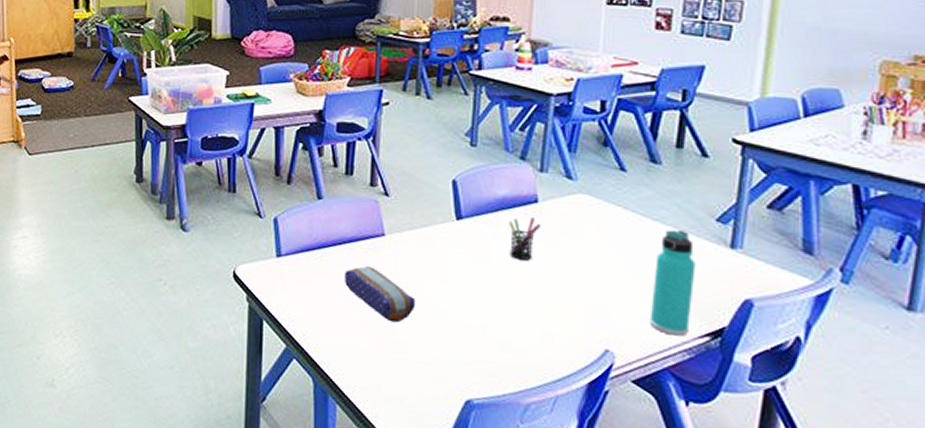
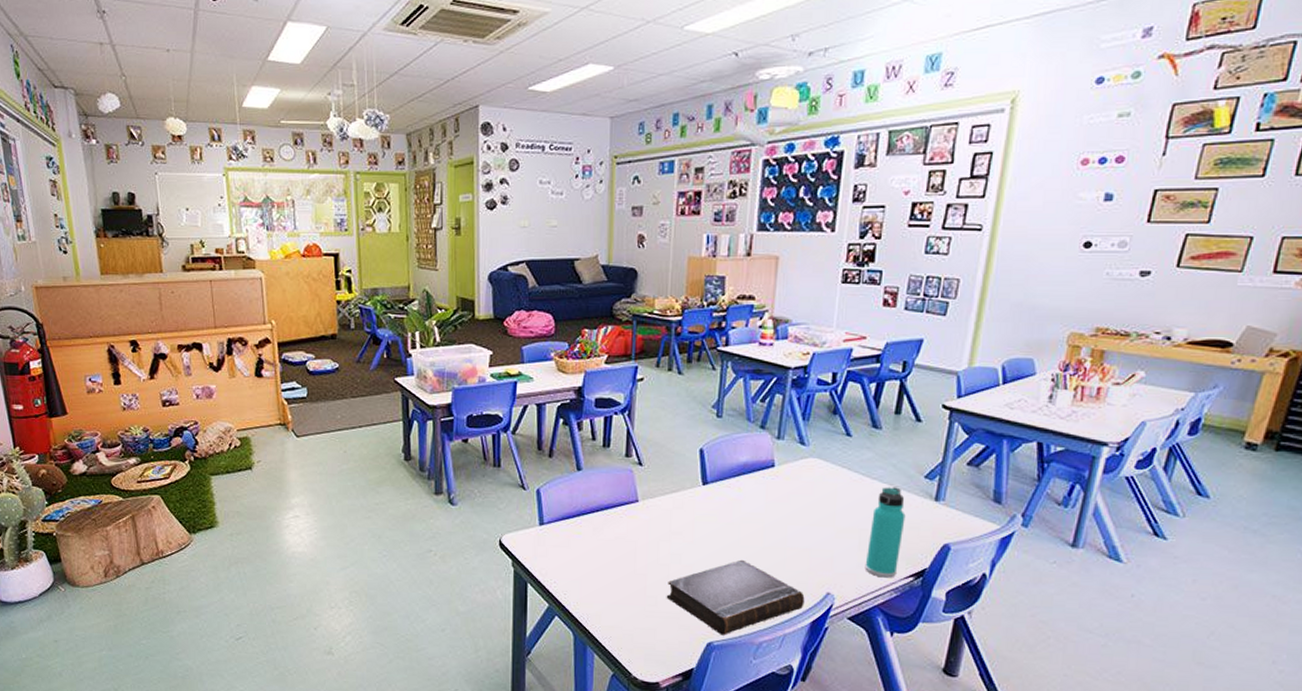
pencil case: present [345,266,415,323] -> none [602,530,665,579]
book: none [417,305,579,393] -> present [666,559,805,636]
pen holder: present [508,216,541,260] -> none [748,479,776,519]

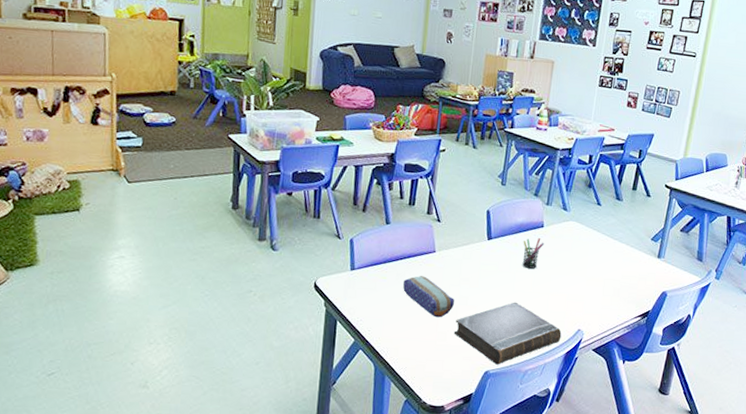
pencil case: none [602,530,665,579] -> present [403,276,454,318]
pen holder: none [748,479,776,519] -> present [522,237,544,269]
thermos bottle: present [865,487,906,578] -> none [606,246,637,318]

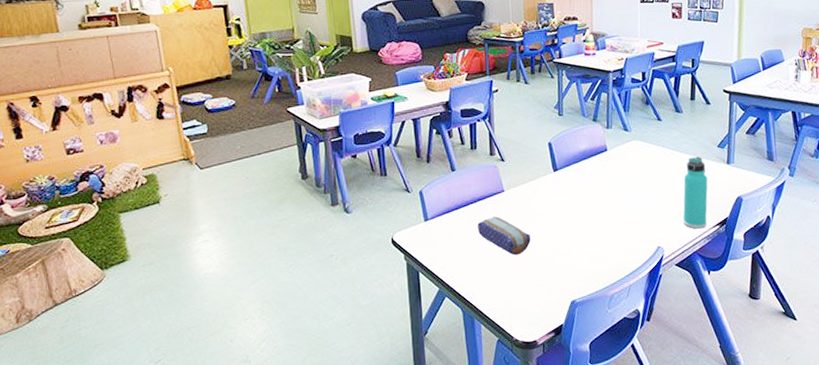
book: present [453,302,562,365] -> none [534,228,642,293]
pen holder: present [522,237,544,269] -> none [589,161,610,194]
thermos bottle: none [606,246,637,318] -> present [683,156,708,229]

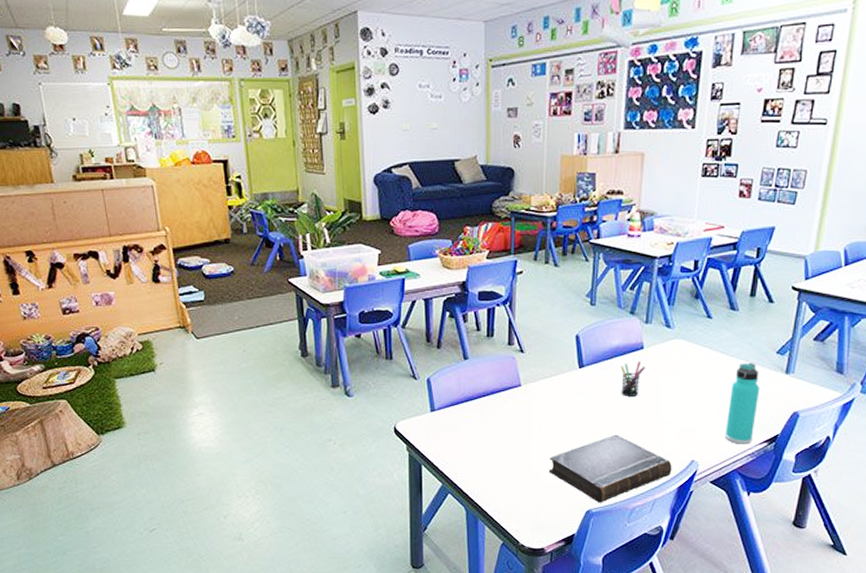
pencil case: present [478,216,530,255] -> none [489,413,546,456]
book: none [534,228,642,293] -> present [548,434,672,503]
pen holder: none [589,161,610,194] -> present [620,361,645,396]

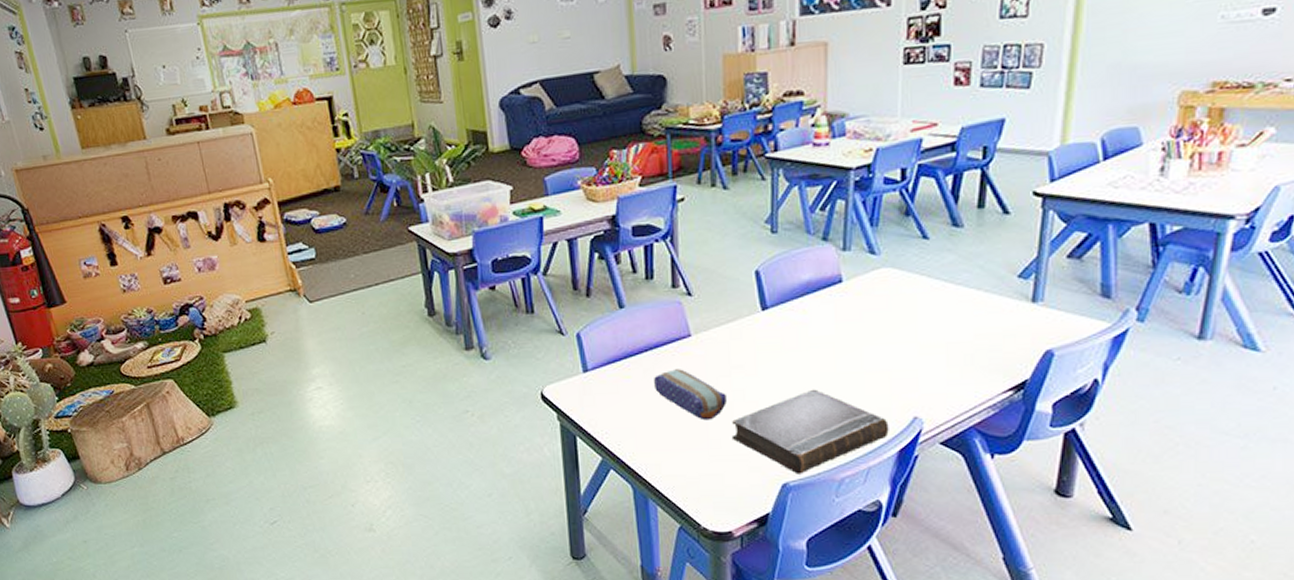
pencil case: none [489,413,546,456] -> present [654,369,727,421]
pen holder: present [620,361,645,396] -> none [814,297,846,342]
thermos bottle: present [724,363,760,444] -> none [955,291,999,395]

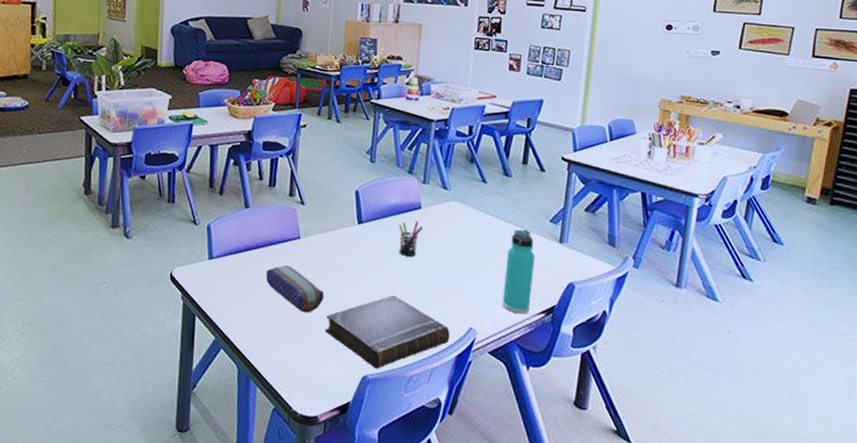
pen holder: none [814,297,846,342] -> present [398,220,423,257]
thermos bottle: none [955,291,999,395] -> present [502,229,535,314]

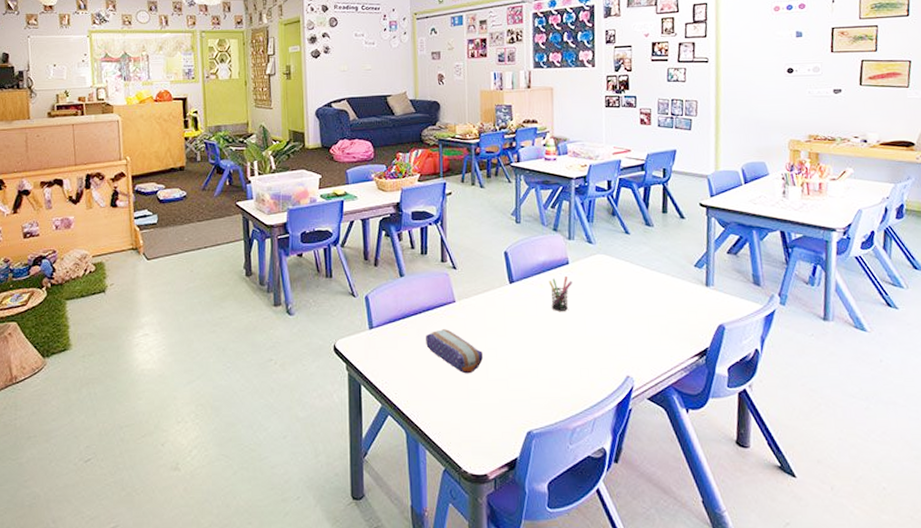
book: present [325,295,450,369] -> none [487,350,609,423]
thermos bottle: present [502,229,535,314] -> none [655,276,684,359]

